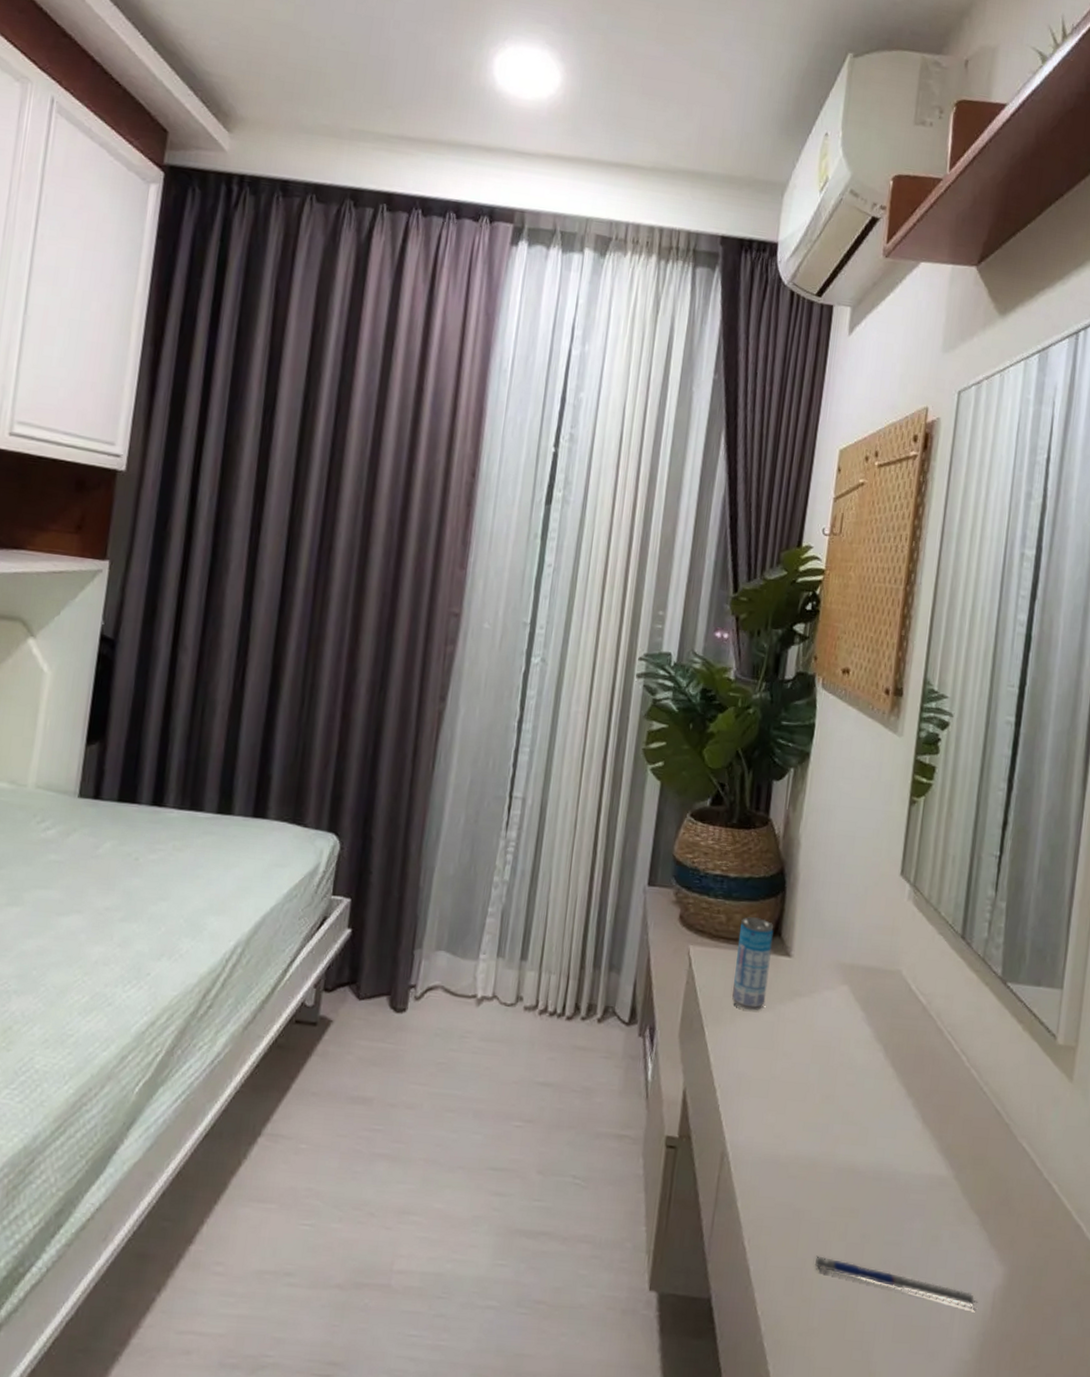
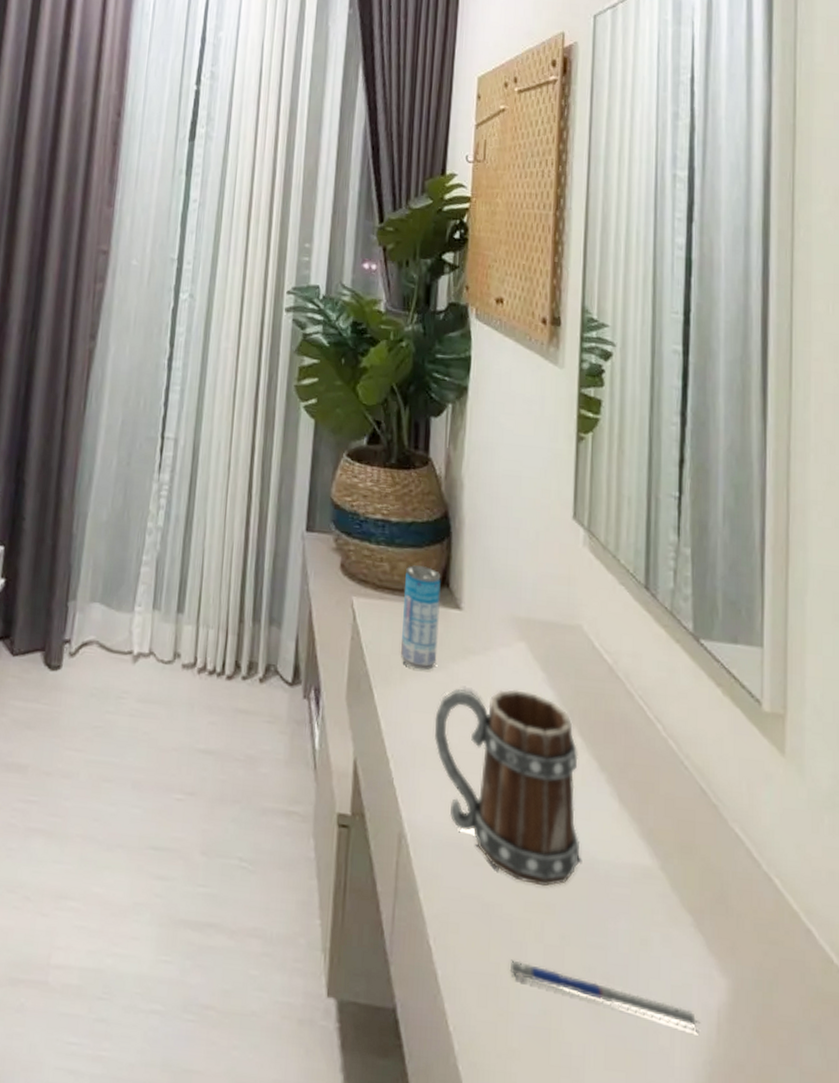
mug: none [759,1026,889,1195] -> present [435,688,581,887]

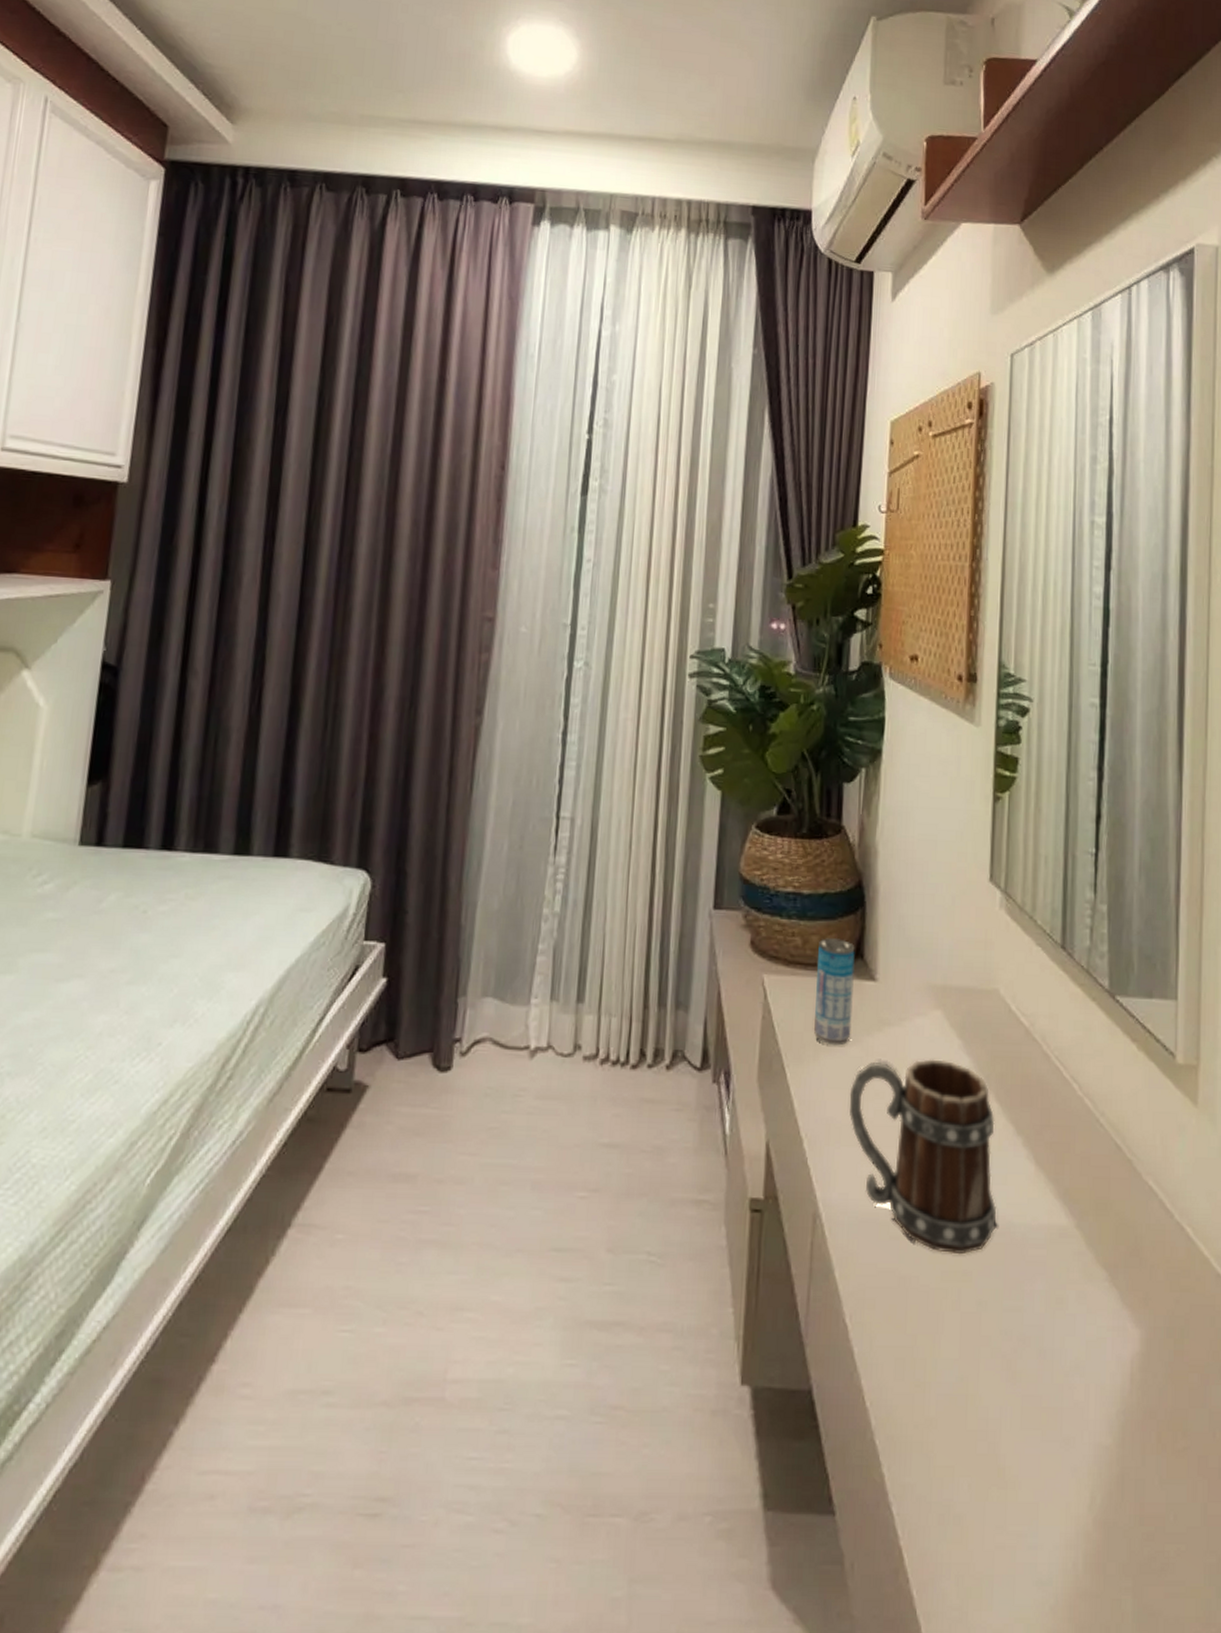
pen: present [509,959,700,1030] -> none [926,1330,1114,1382]

